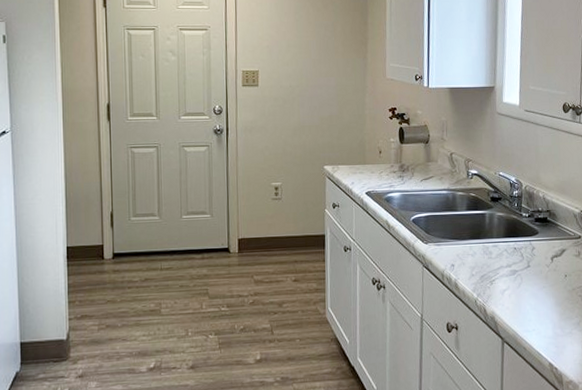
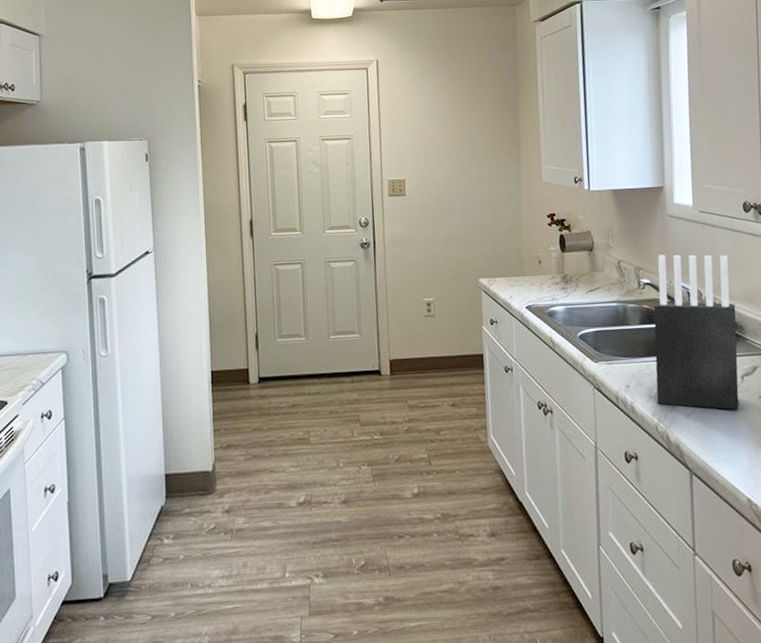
knife block: none [477,148,551,287] -> present [653,254,739,410]

